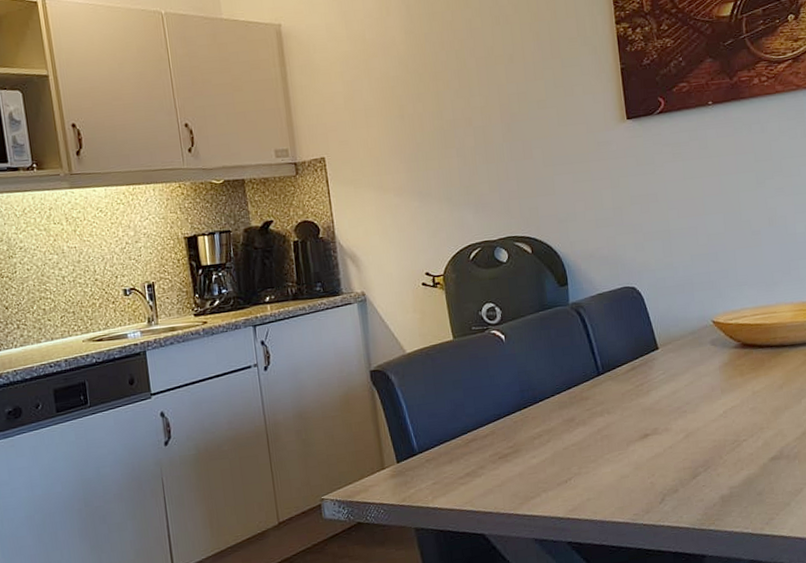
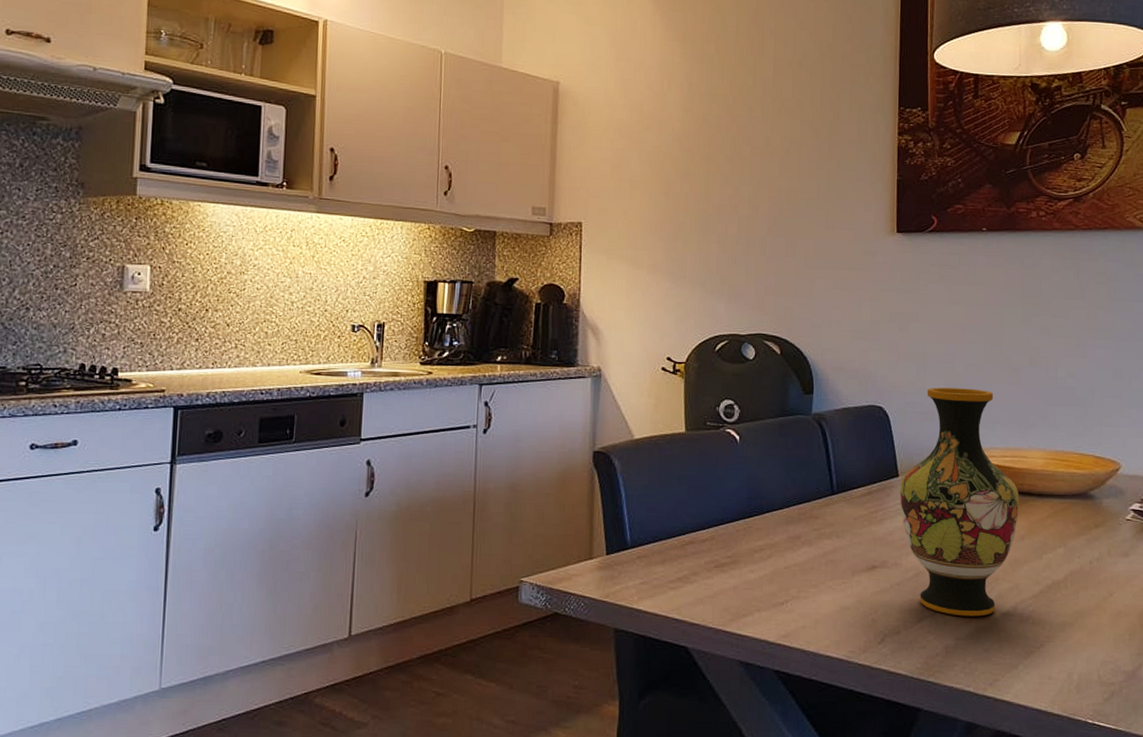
vase: none [661,256,775,468] -> present [900,387,1019,617]

